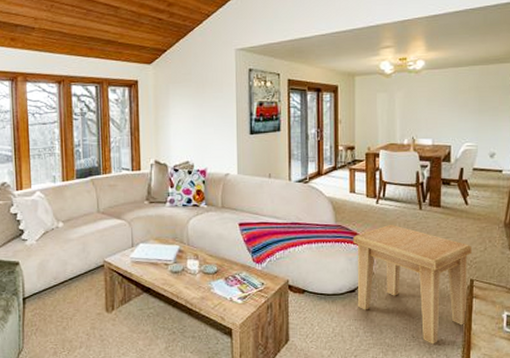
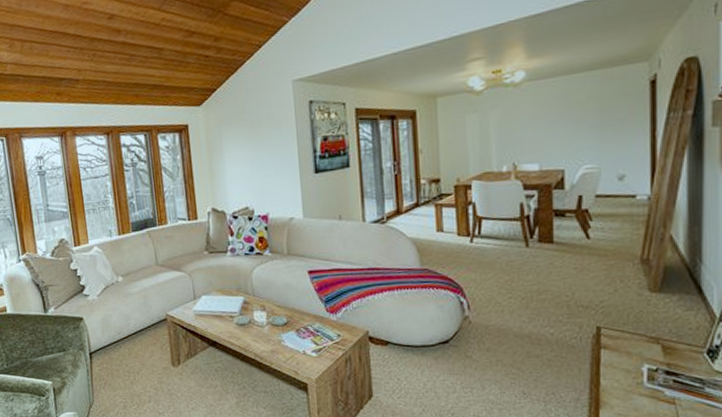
side table: present [353,224,472,345] -> none [443,265,597,402]

